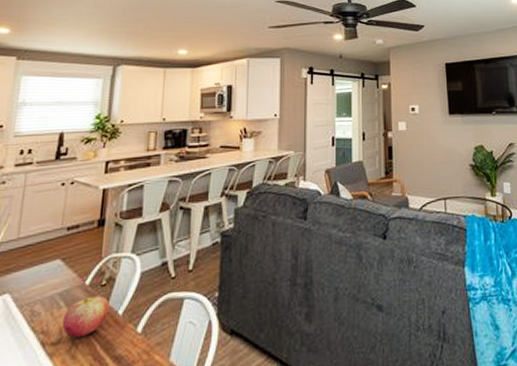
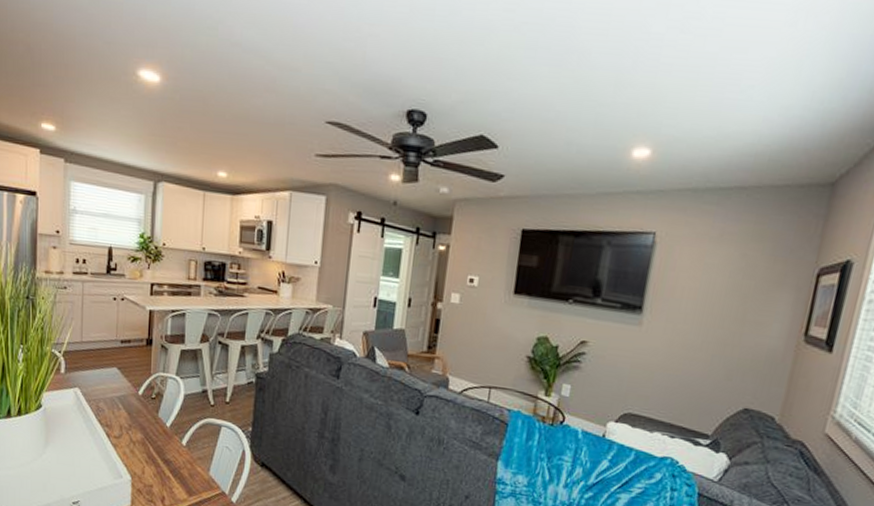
apple: present [62,295,109,339] -> none [121,404,159,438]

